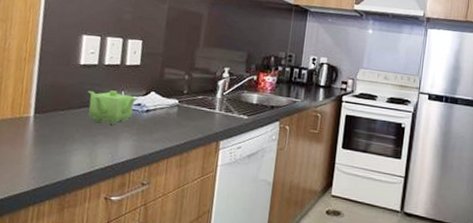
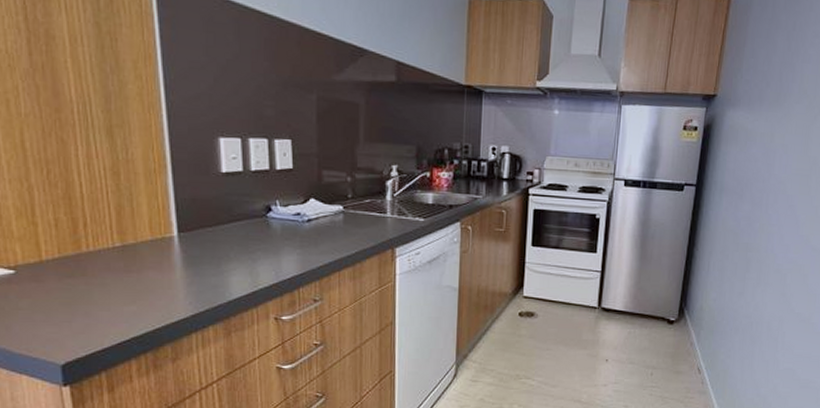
teapot: present [87,90,139,125] -> none [235,200,297,239]

